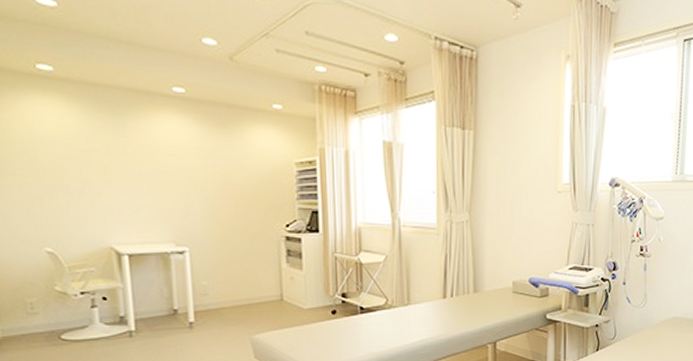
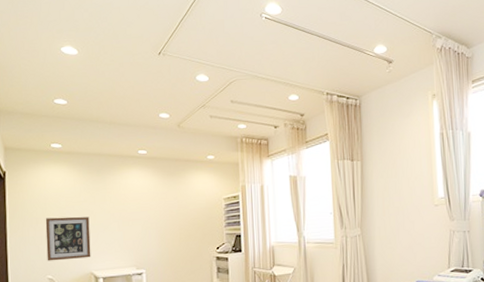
wall art: none [35,170,110,229] -> present [45,216,91,261]

